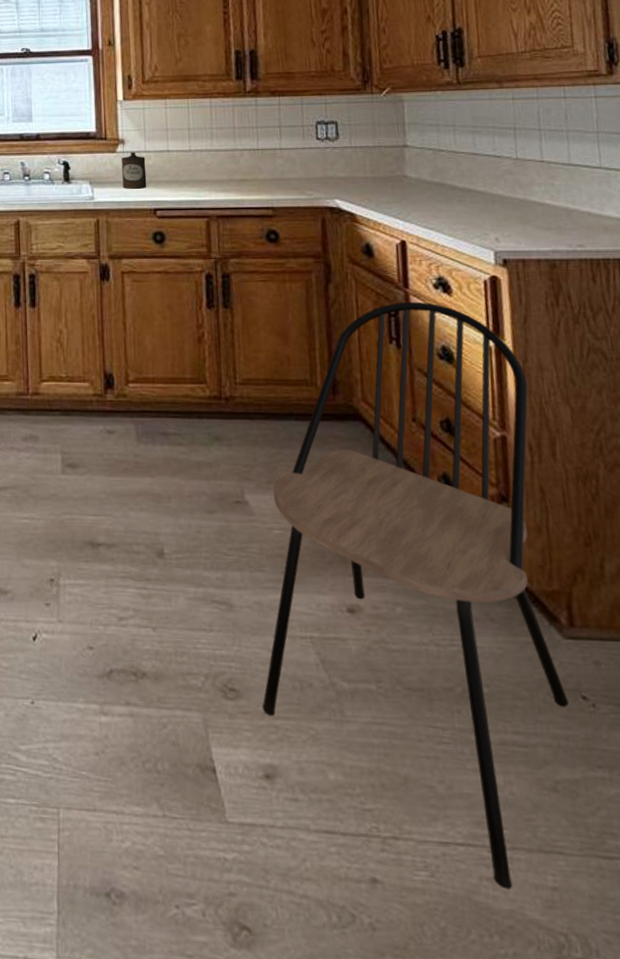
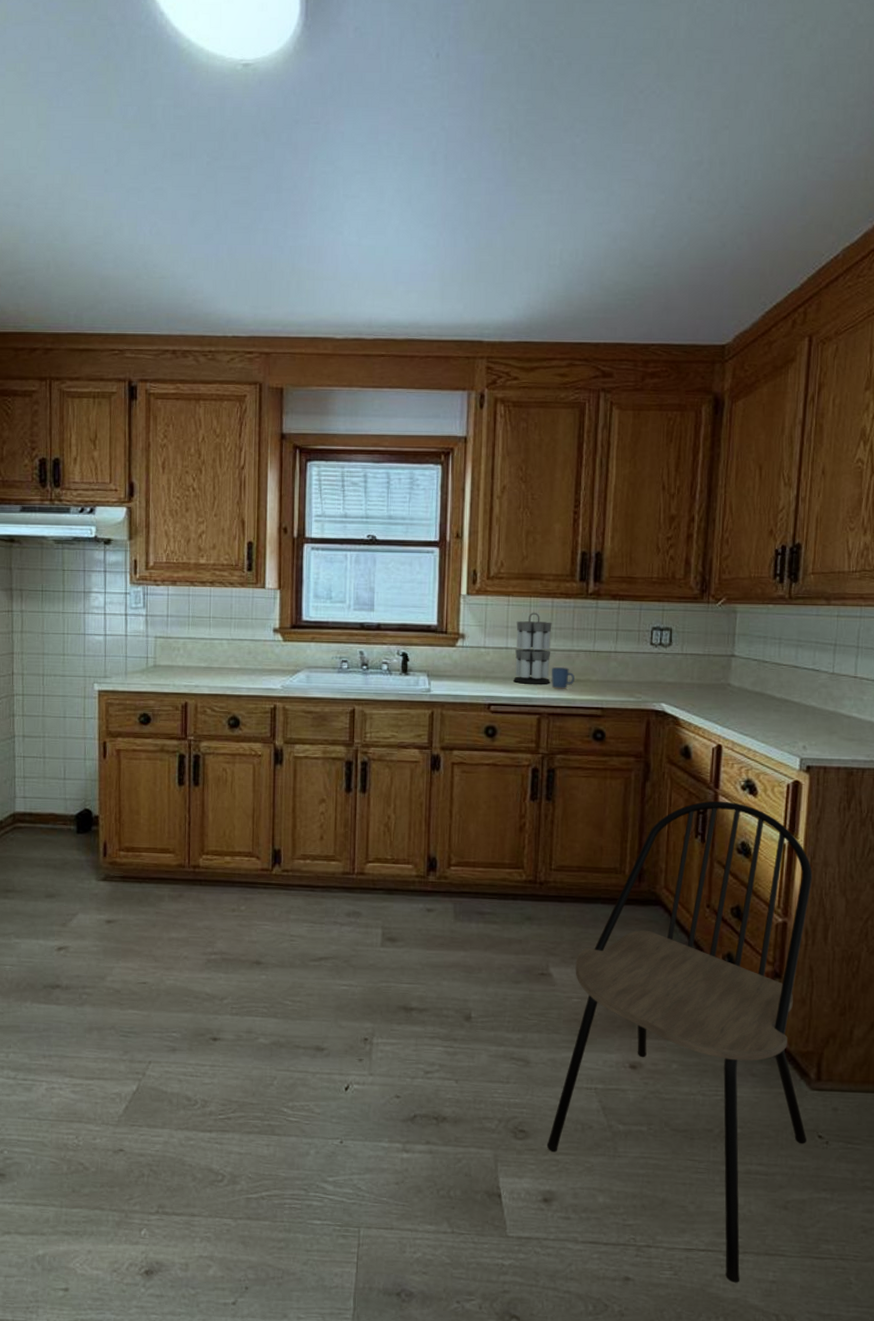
canister: present [121,152,147,189] -> none [459,647,484,684]
spice rack: none [175,113,216,187] -> present [514,612,552,684]
mug: none [216,167,241,190] -> present [551,666,575,689]

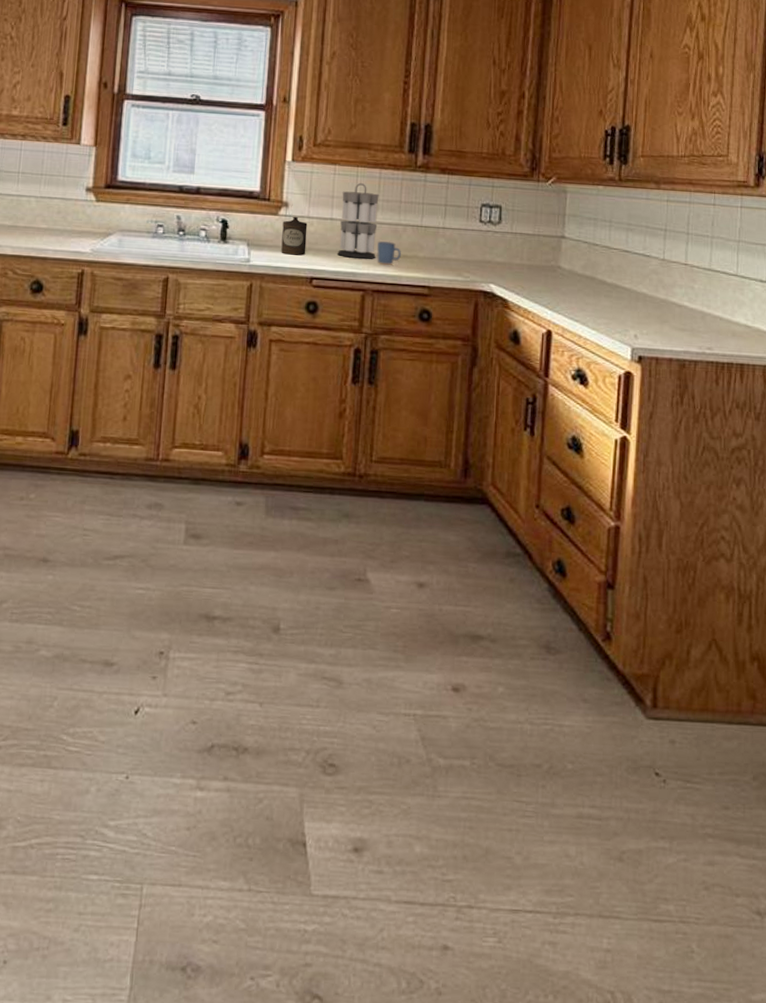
canister: none [459,647,484,684] -> present [281,216,308,255]
dining chair: present [546,801,813,1283] -> none [359,390,645,952]

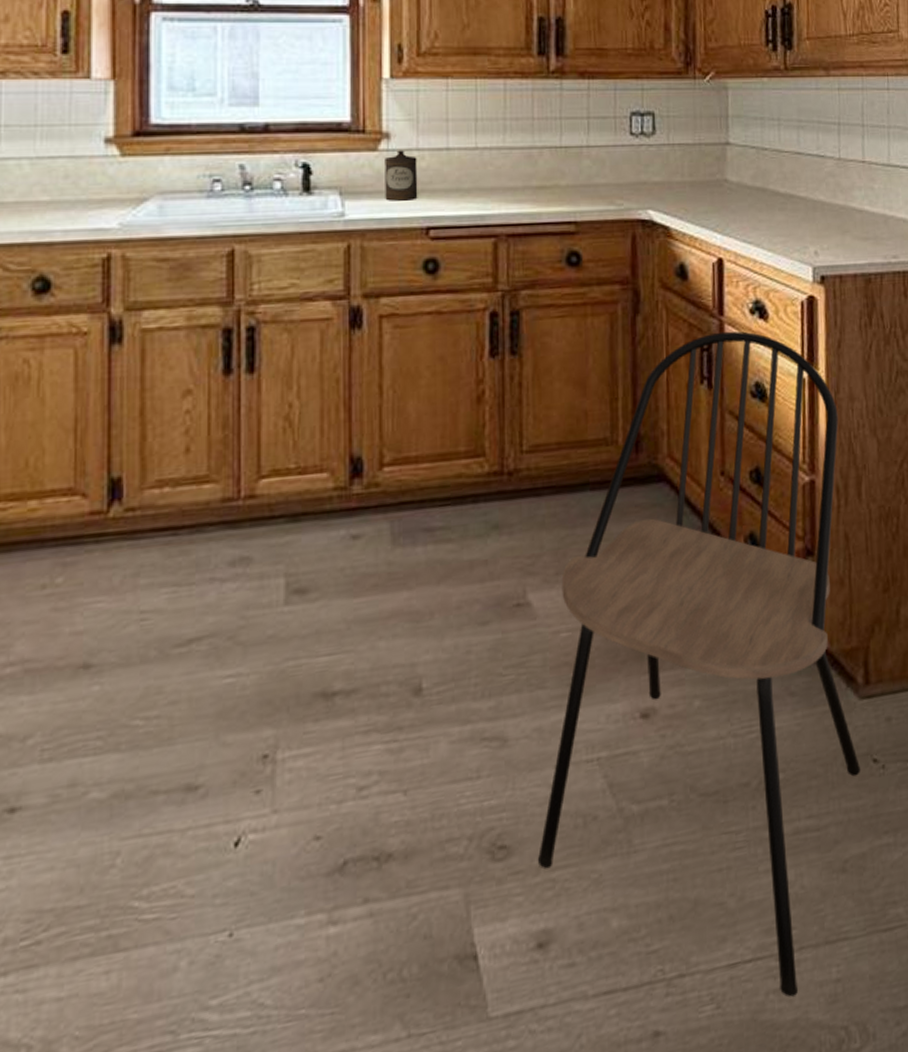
spice rack: present [338,182,379,259] -> none [459,98,508,197]
dining chair: none [359,390,645,952] -> present [537,331,860,997]
mug: present [376,241,401,265] -> none [507,170,538,201]

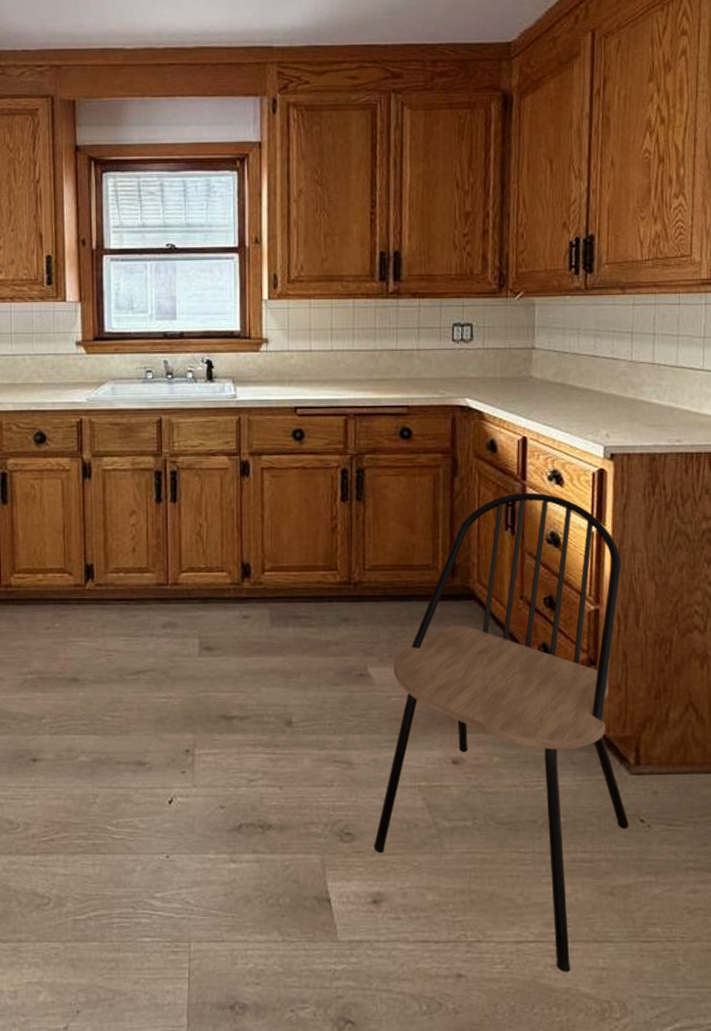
canister: present [385,150,418,201] -> none [264,351,289,388]

